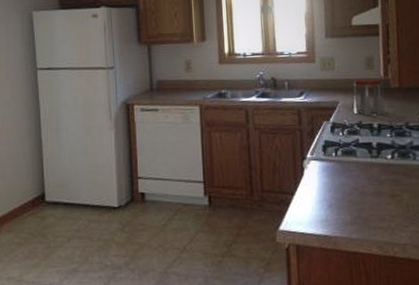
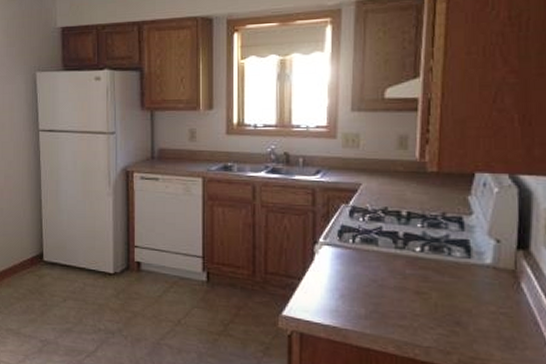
jar: present [352,78,386,116] -> none [377,159,418,203]

